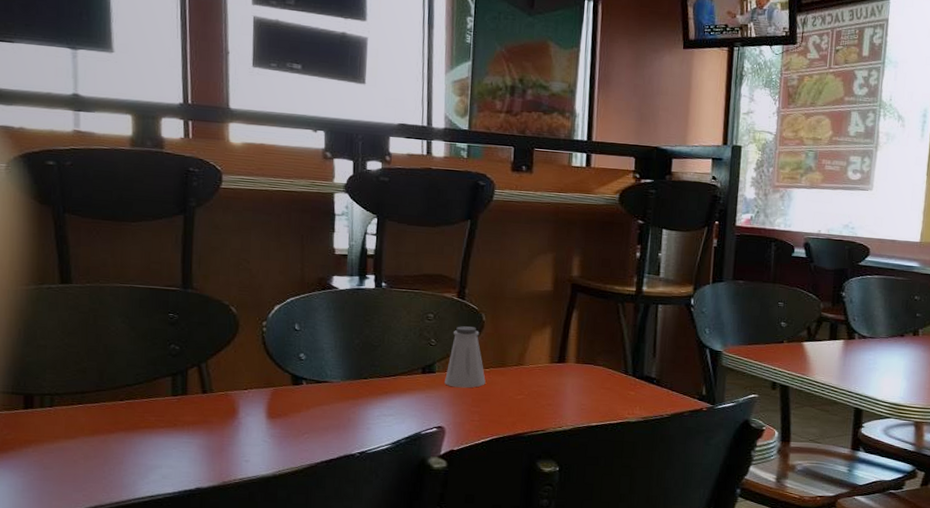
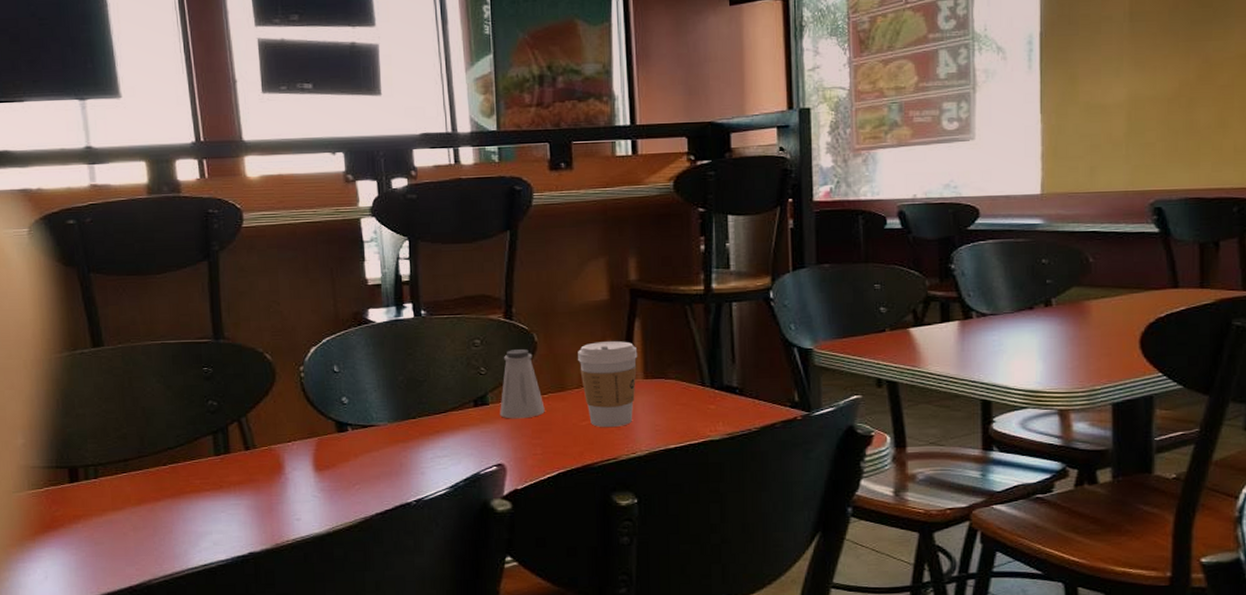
coffee cup: none [520,327,573,403] -> present [578,341,638,428]

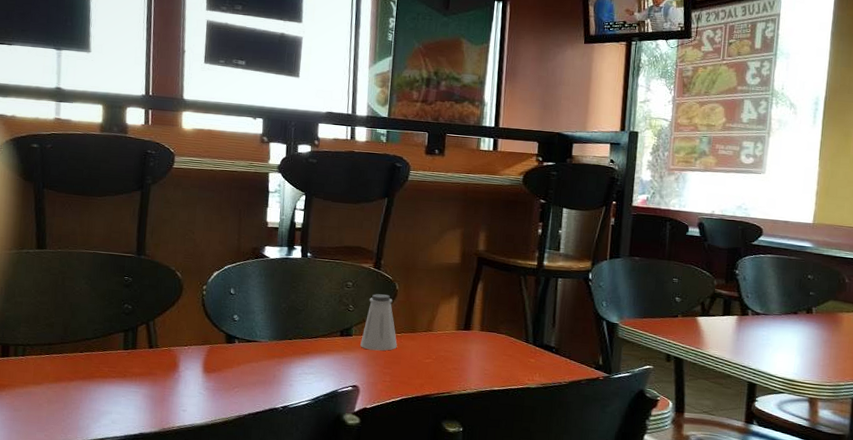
coffee cup: present [578,341,638,428] -> none [429,296,478,367]

